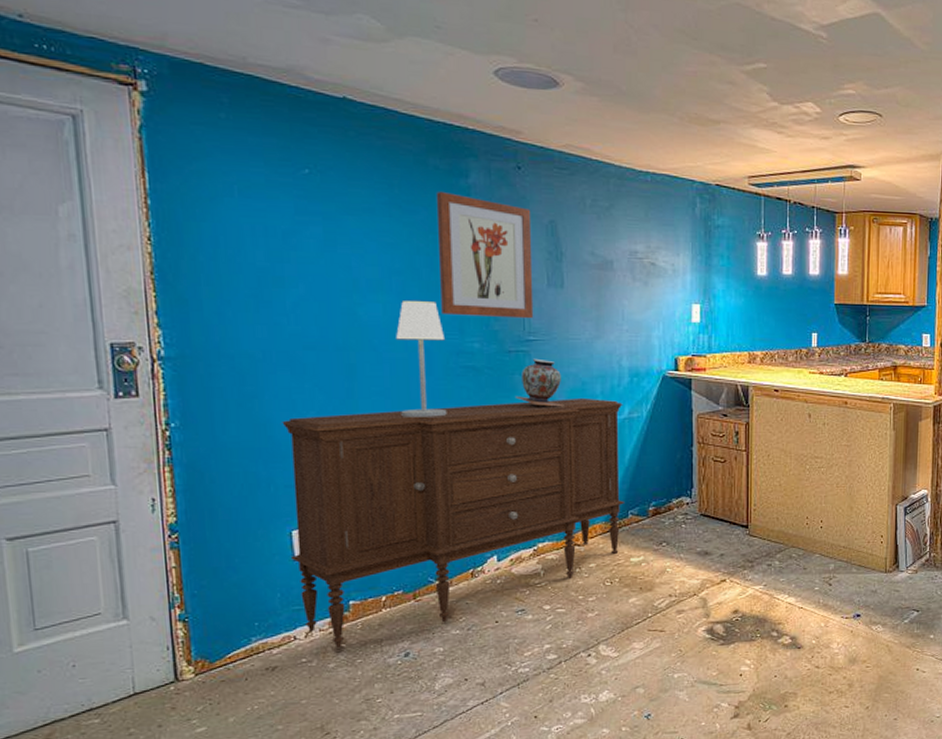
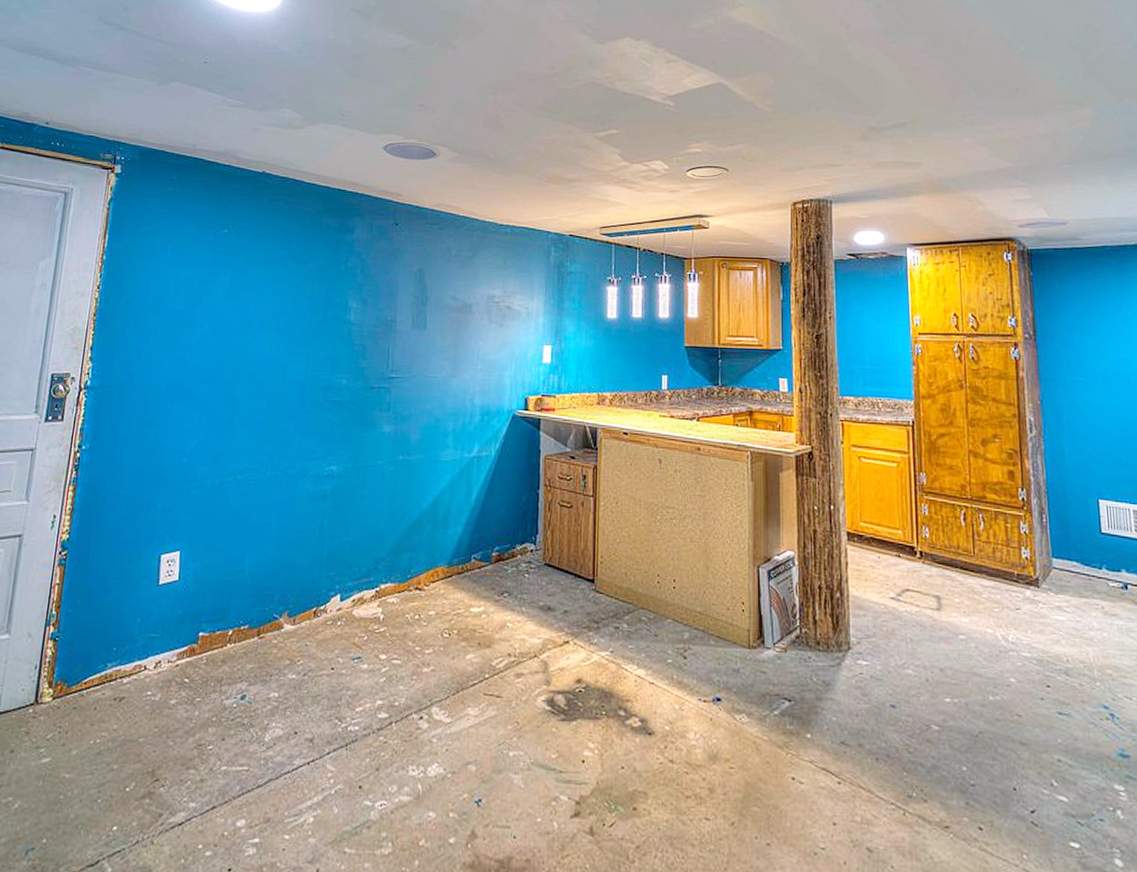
sideboard: present [280,397,624,649] -> none [156,434,473,684]
table lamp: present [396,299,447,417] -> none [271,339,318,449]
wall art: present [436,192,534,319] -> none [318,246,404,358]
decorative vase: present [516,358,564,407] -> none [374,395,418,443]

